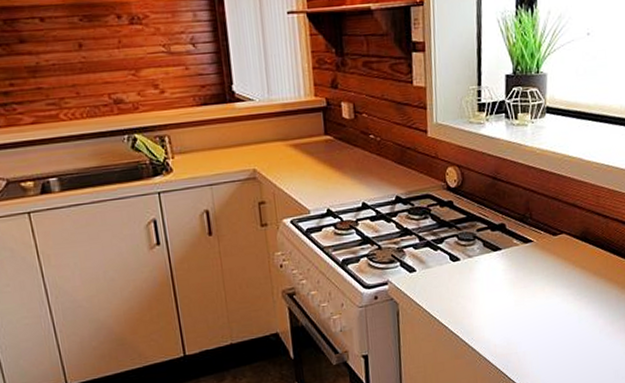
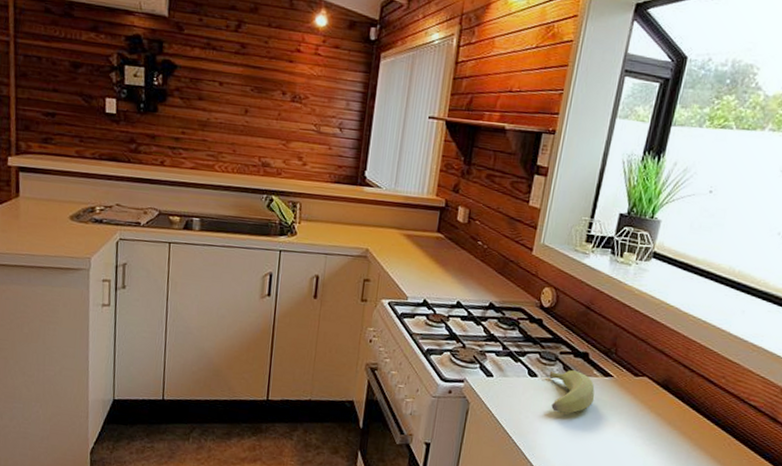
banana: none [471,244,520,291] -> present [549,370,595,414]

